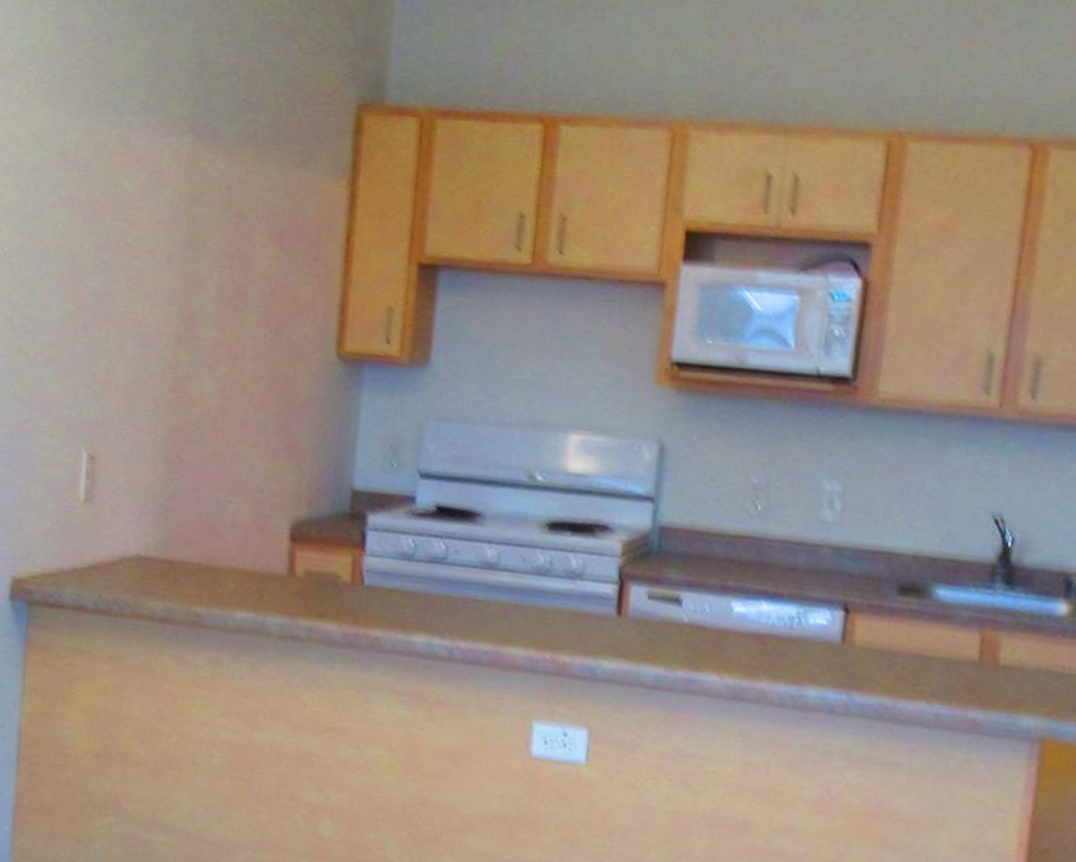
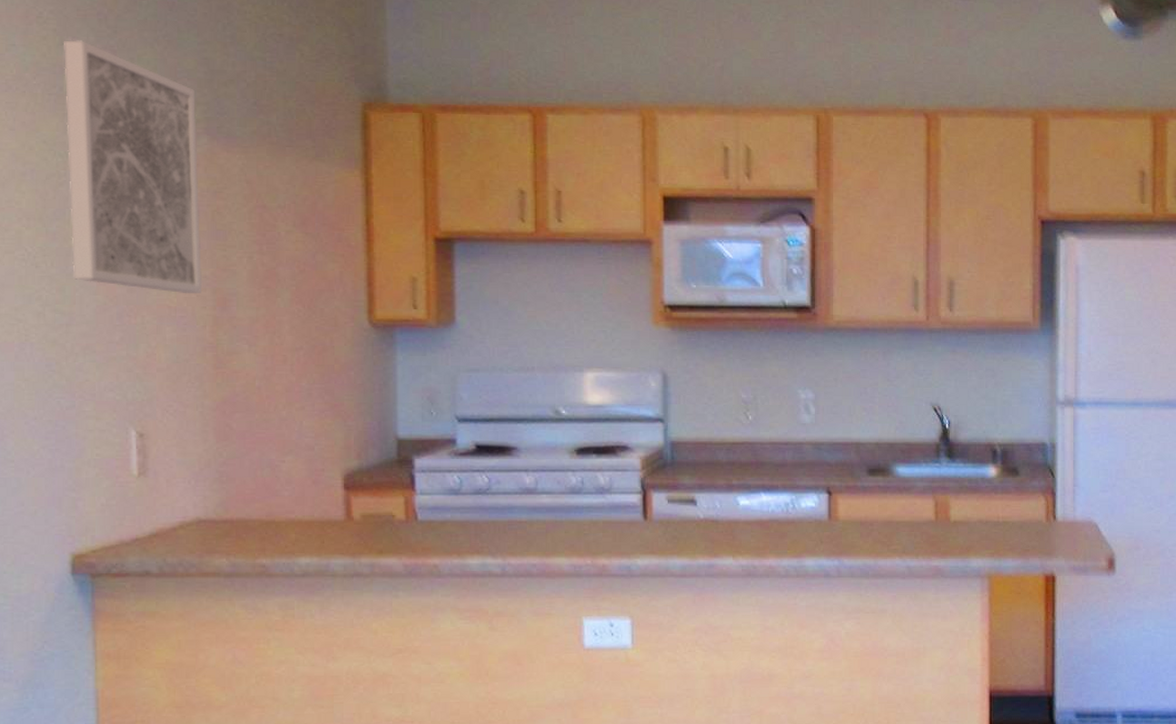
wall art: none [44,24,185,308] -> present [64,40,203,293]

